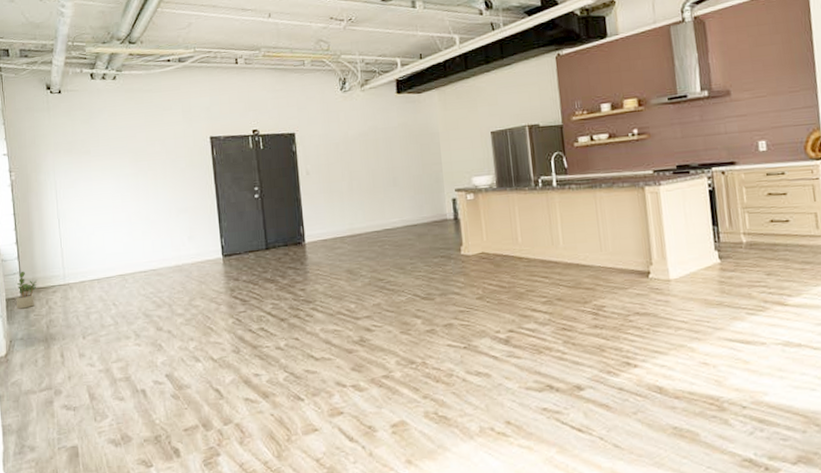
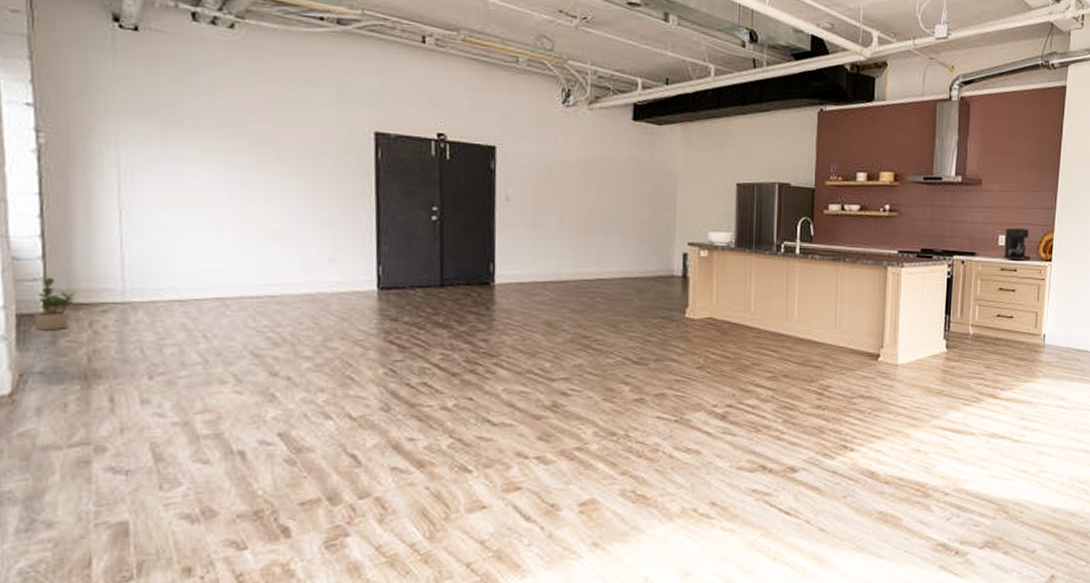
coffee maker: none [765,130,798,165] -> present [1004,227,1031,261]

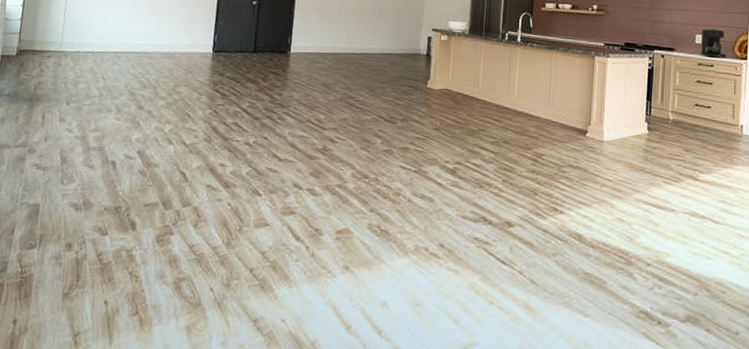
potted plant: present [34,277,75,331] -> none [9,32,35,68]

